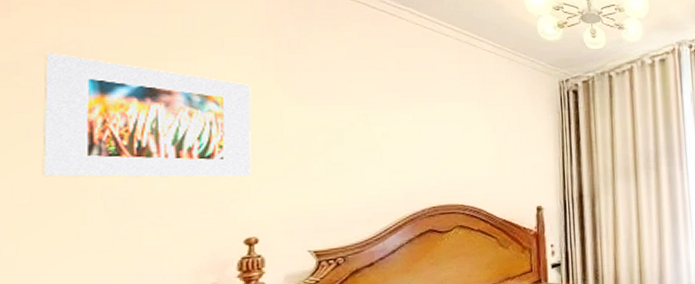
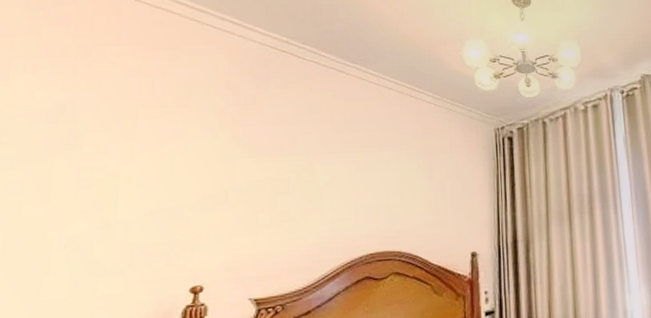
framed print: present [42,53,252,177] -> none [16,115,209,229]

